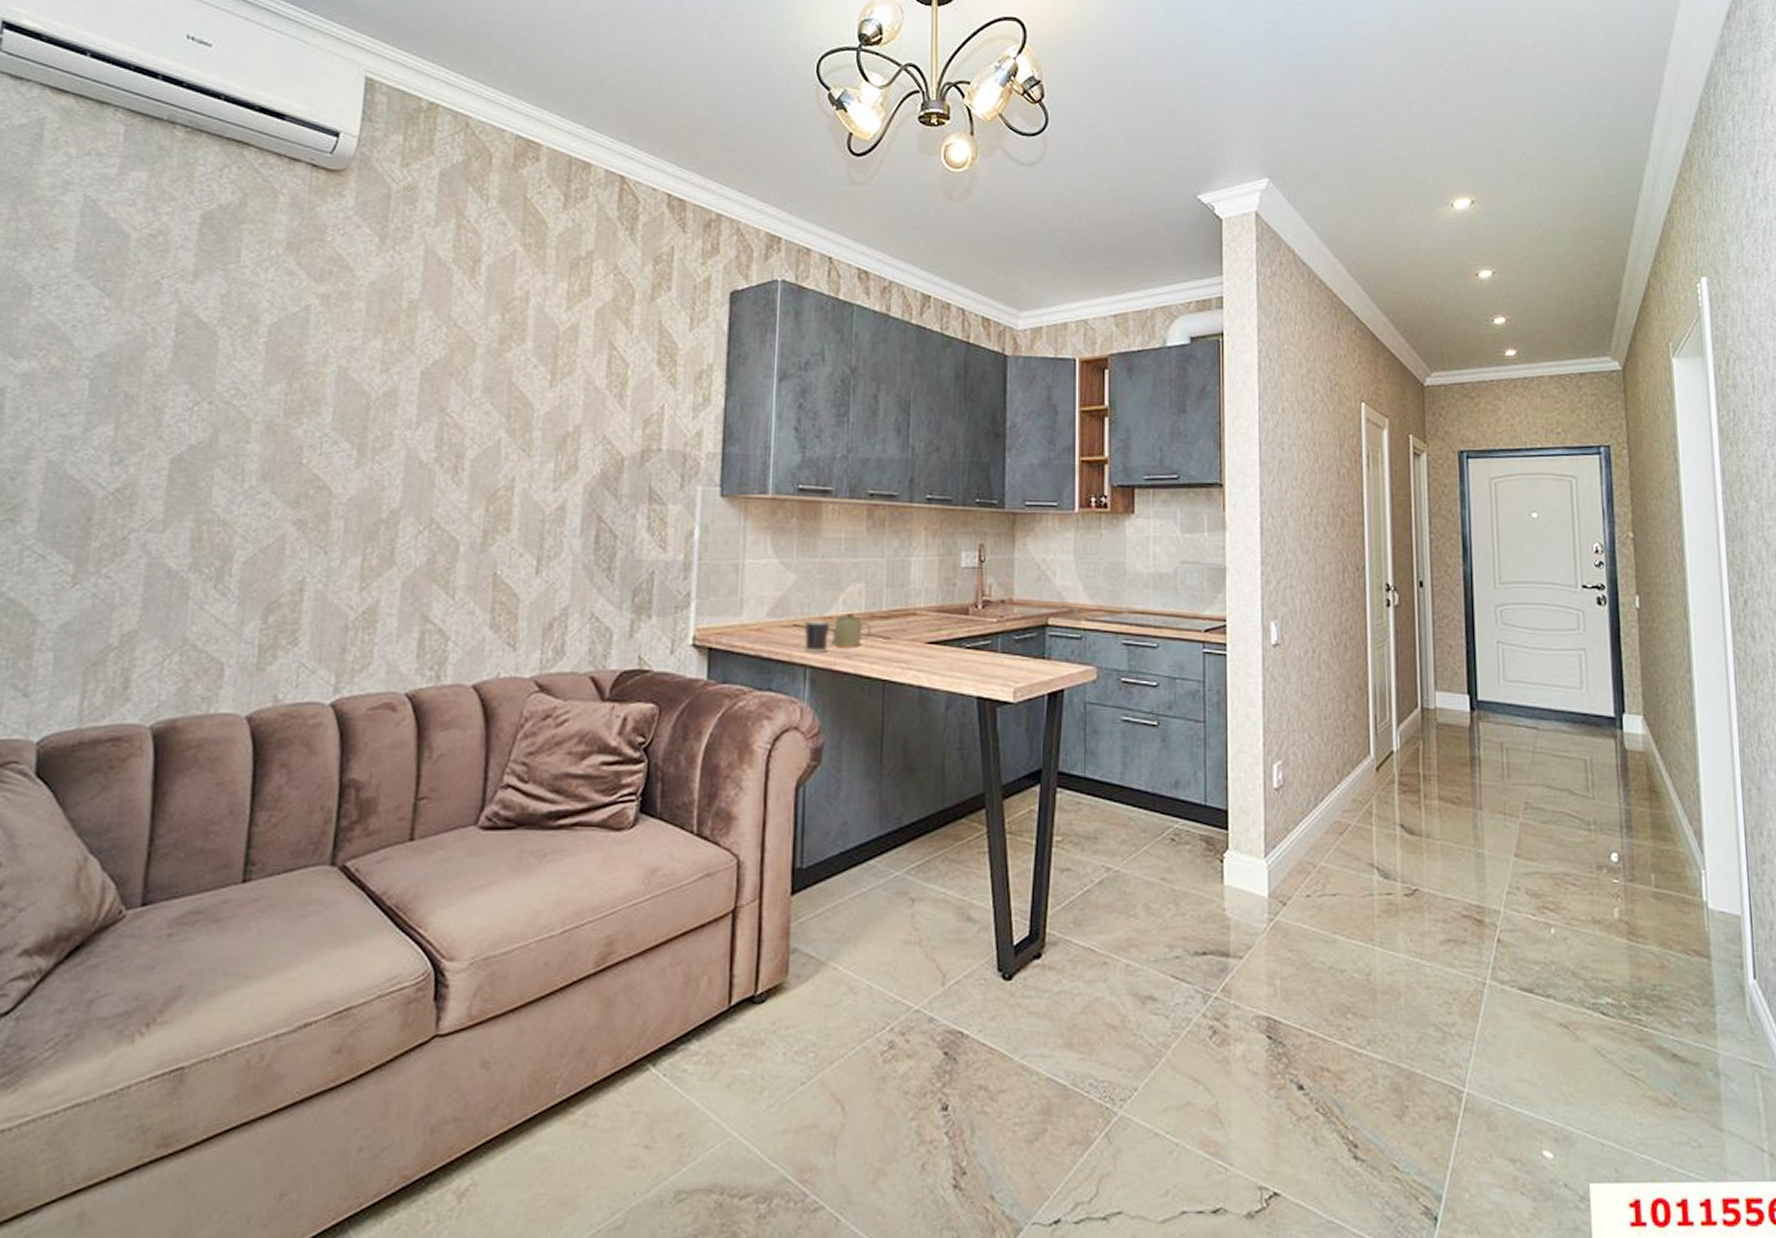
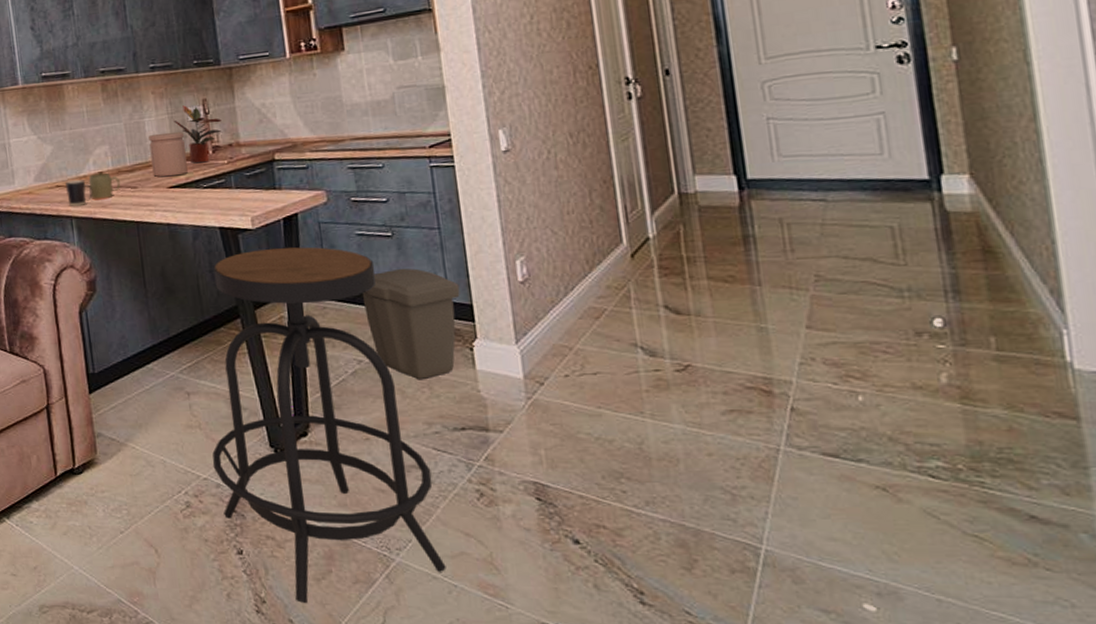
jar: none [911,576,954,630] -> present [148,131,188,178]
bar stool: none [928,727,1170,1174] -> present [212,247,446,604]
potted plant: none [944,548,997,618] -> present [173,105,223,163]
trash can: none [1119,763,1217,894] -> present [361,268,460,380]

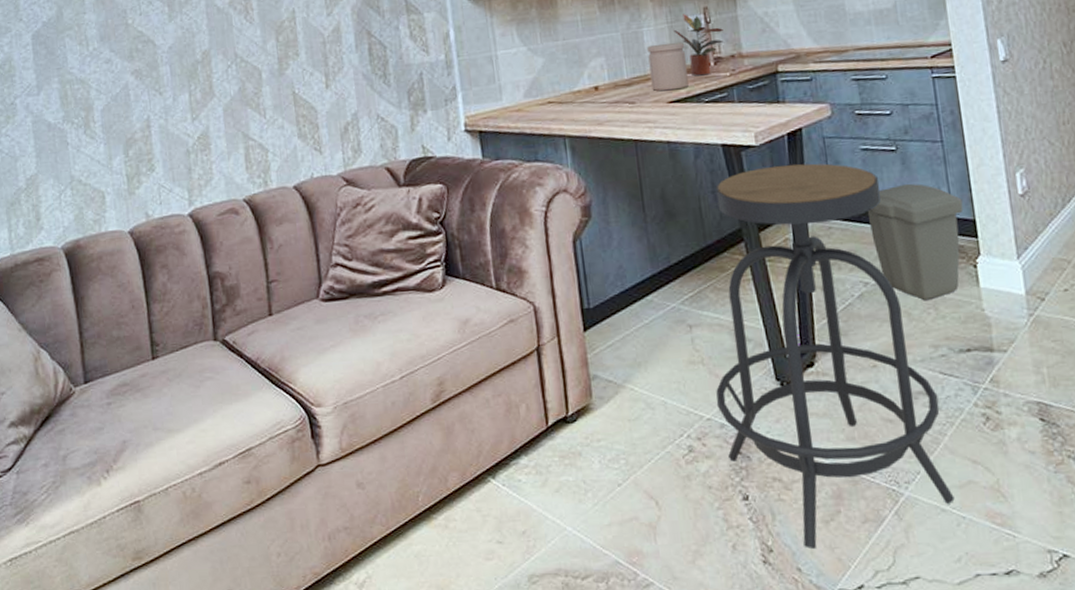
mug: present [65,180,93,206] -> none [558,95,588,124]
mug: present [88,172,121,200] -> none [583,87,618,117]

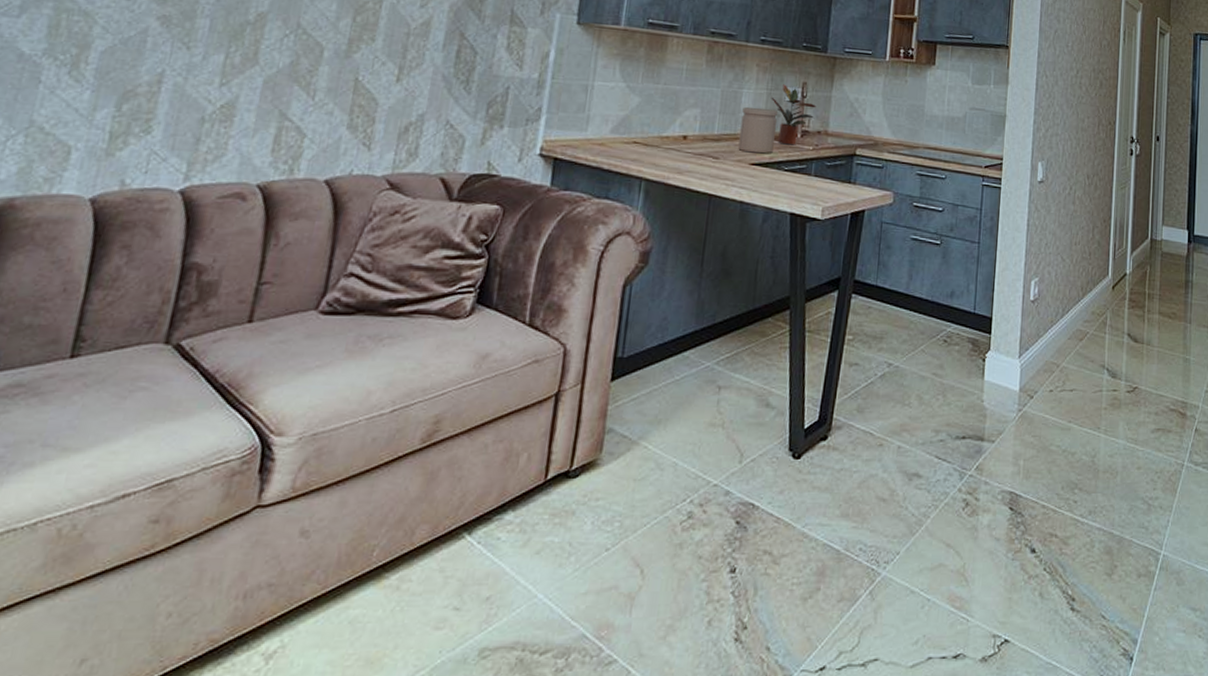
bar stool: present [715,163,955,550] -> none [726,241,930,628]
trash can: present [867,183,964,301] -> none [903,276,985,387]

